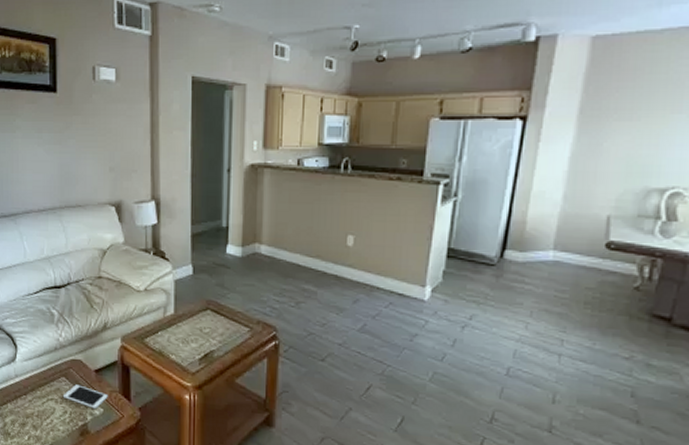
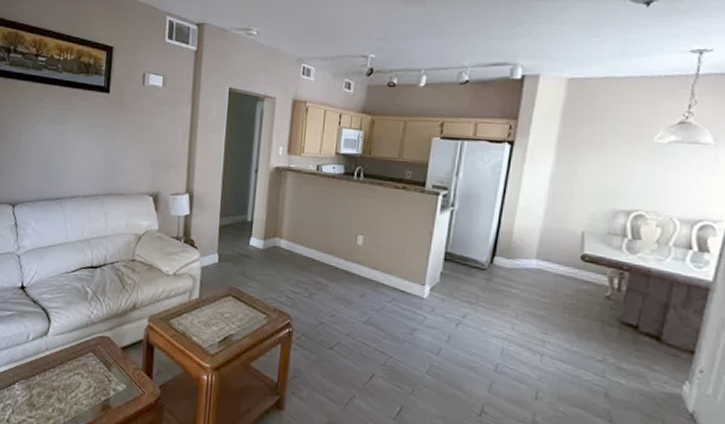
cell phone: present [62,384,108,410] -> none [88,360,132,386]

